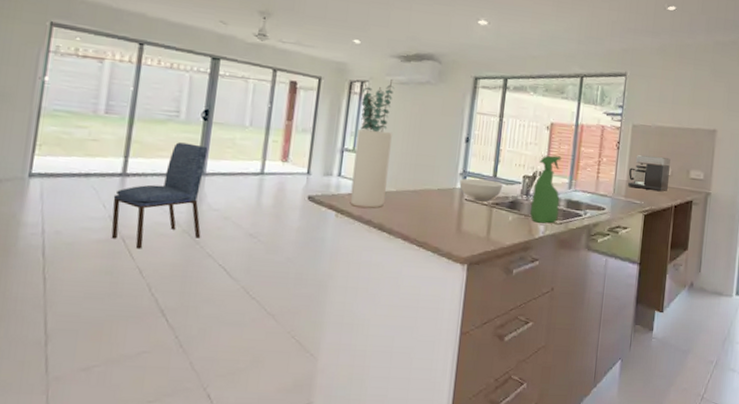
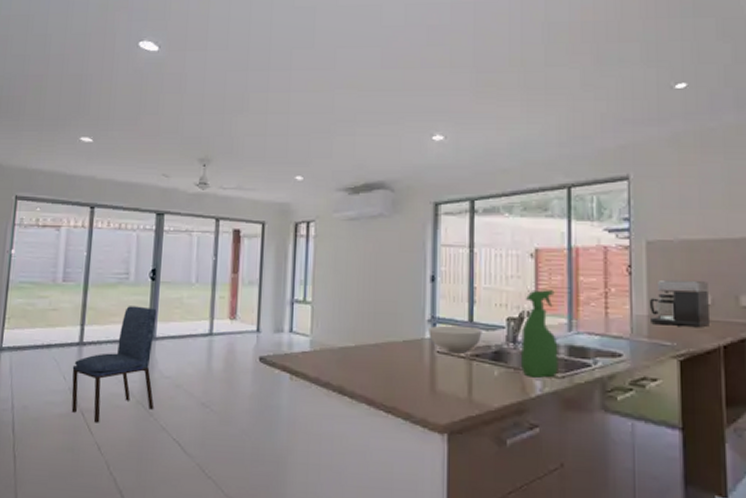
vase: present [350,79,395,209] -> none [304,216,345,369]

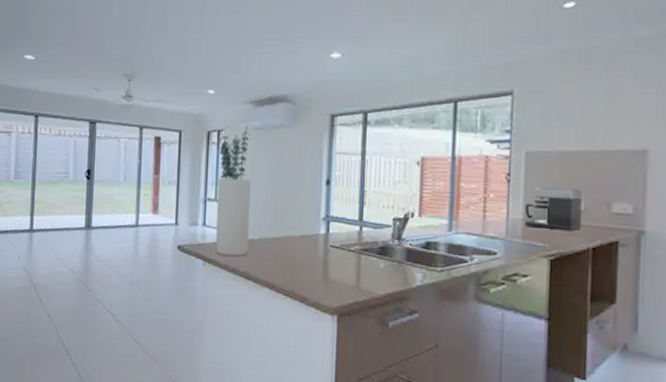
dining chair: present [71,306,157,423] -> none [25,200,92,295]
vase: none [304,216,345,369] -> present [215,126,251,258]
bowl: present [429,325,482,353] -> none [323,223,371,248]
spray bottle: present [521,289,558,378] -> none [404,194,439,271]

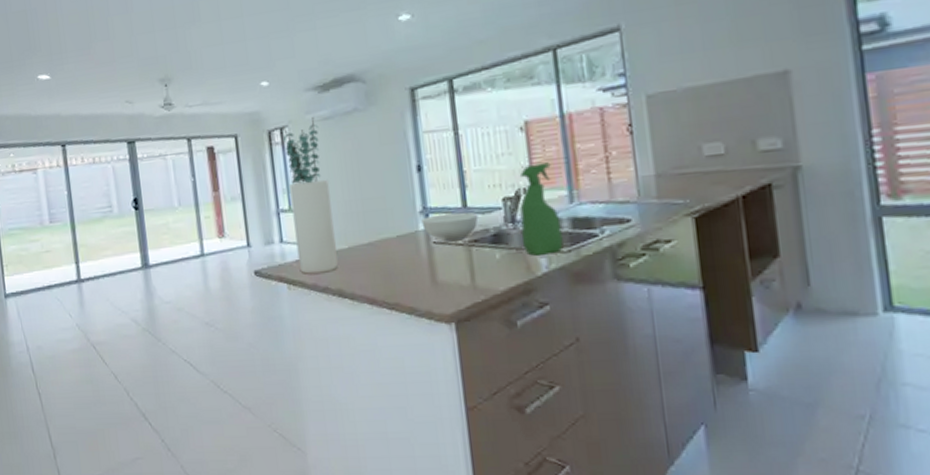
bowl: none [323,223,371,248] -> present [421,212,479,242]
spray bottle: none [404,194,439,271] -> present [519,162,564,256]
coffee maker: present [524,187,582,232] -> none [654,128,726,184]

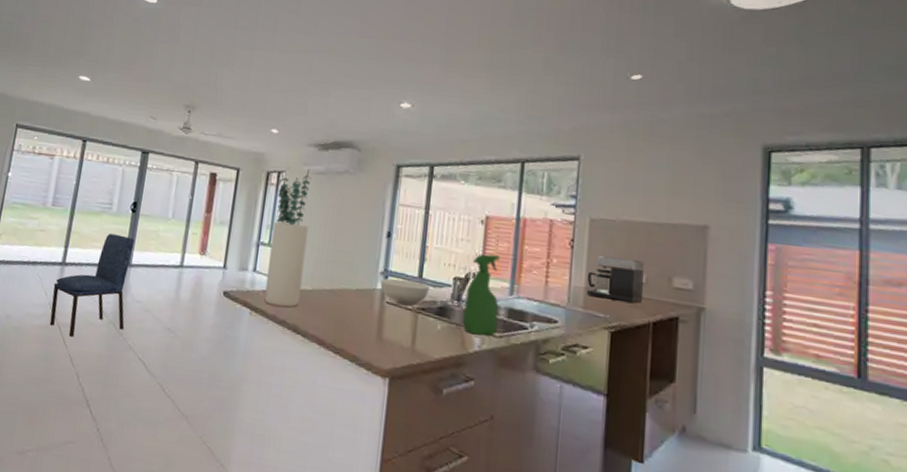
dining chair: none [75,236,161,354] -> present [49,233,135,337]
coffee maker: none [654,128,726,184] -> present [587,256,644,304]

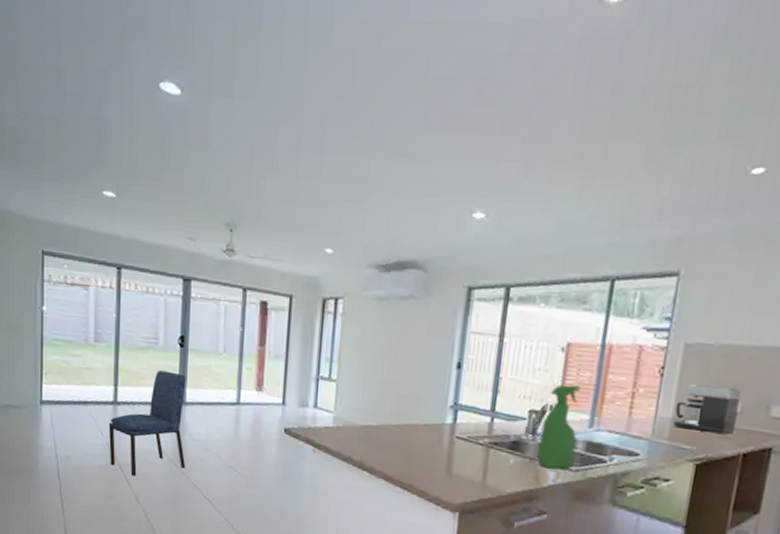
vase: present [264,169,312,309] -> none [327,295,373,445]
bowl: present [380,278,430,305] -> none [449,412,503,440]

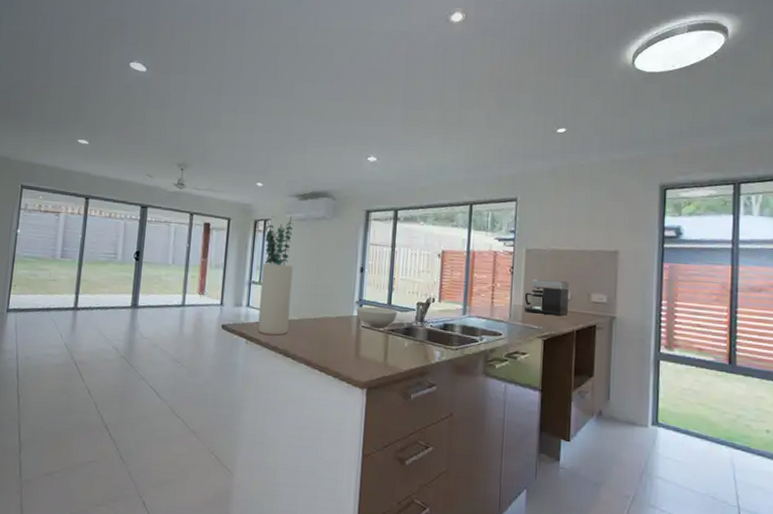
dining chair: present [108,370,186,476] -> none [66,280,139,372]
vase: none [327,295,373,445] -> present [258,217,294,336]
bowl: none [449,412,503,440] -> present [356,306,398,328]
spray bottle: present [537,384,581,471] -> none [426,282,455,350]

